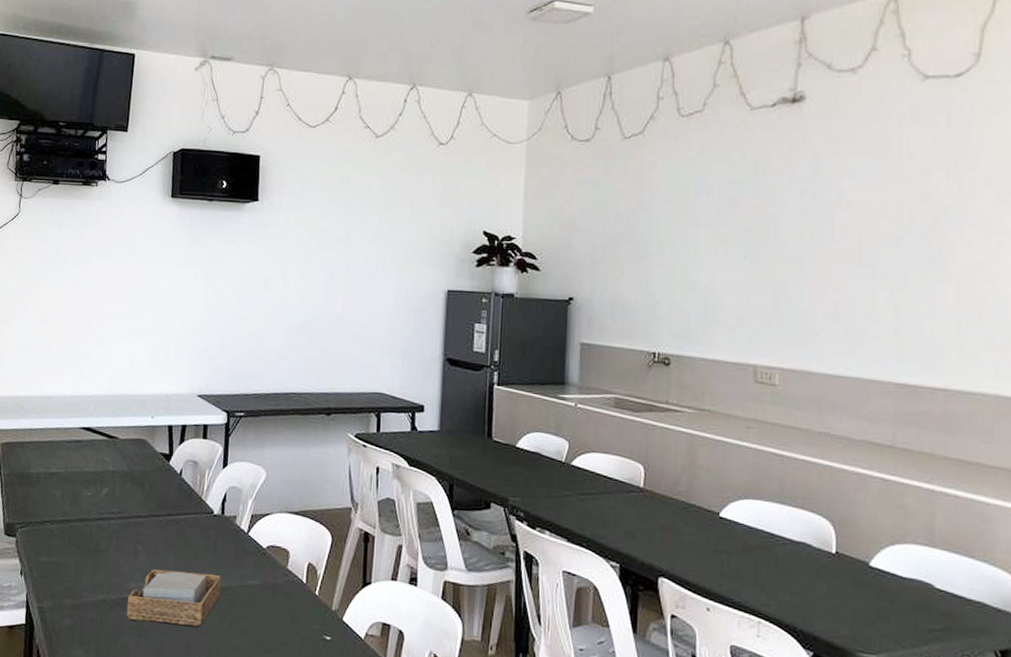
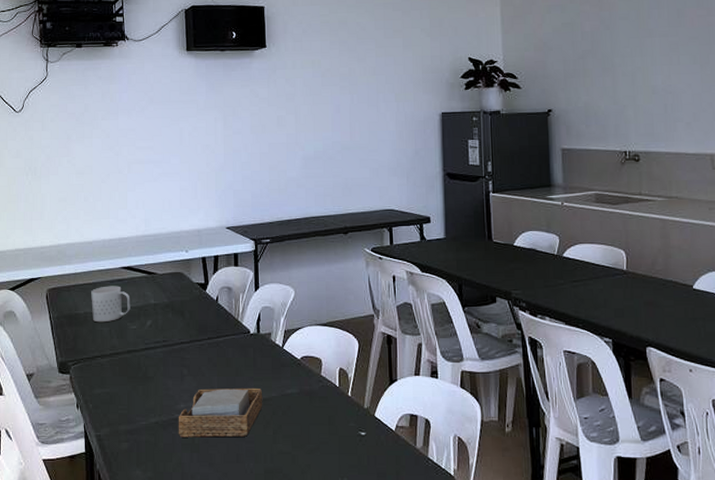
mug: none [45,446,88,486] -> present [91,286,131,323]

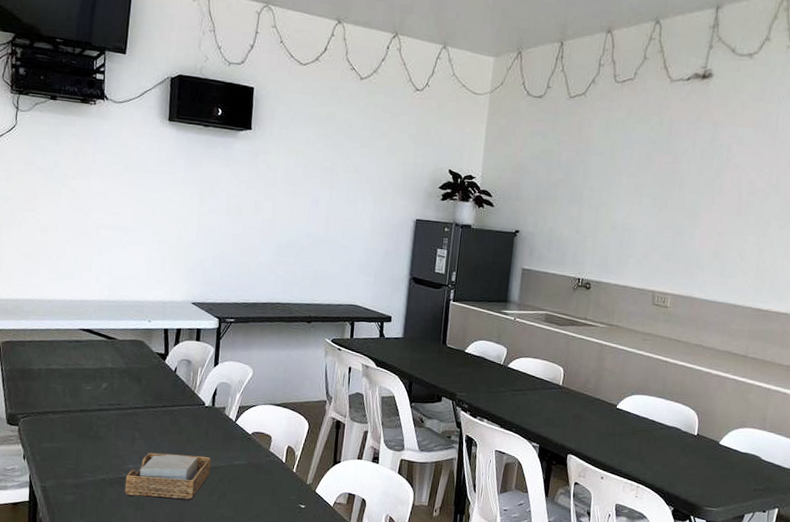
mug: present [91,286,131,323] -> none [46,345,88,381]

